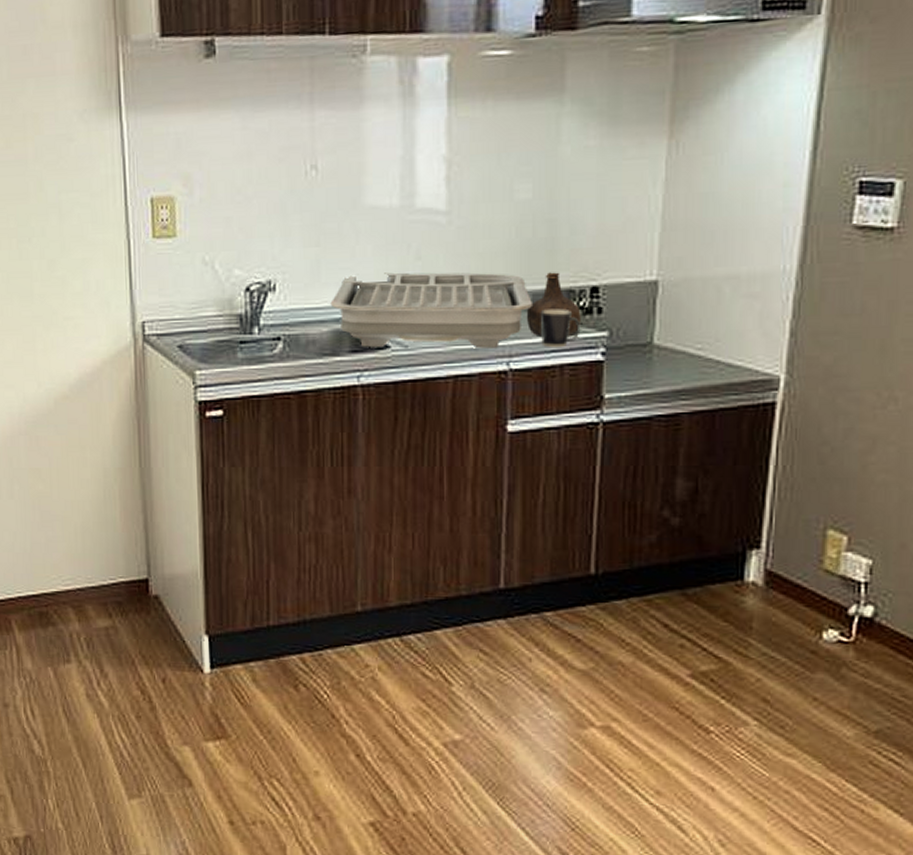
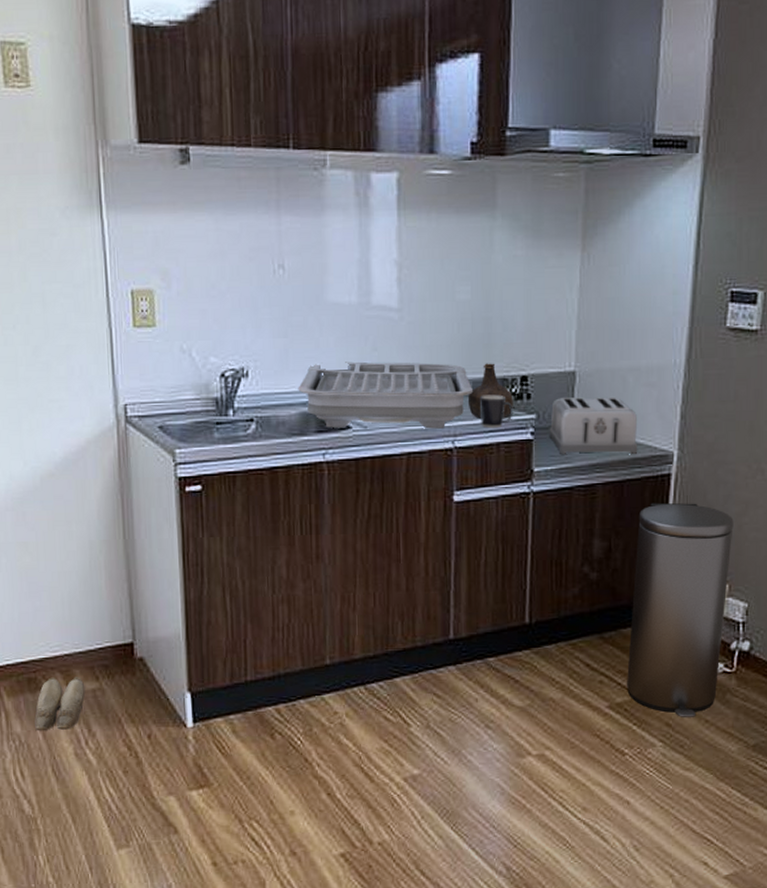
slippers: none [46,612,98,669] -> present [34,677,86,731]
toaster: none [624,310,735,380] -> present [549,397,638,455]
pedal bin: none [714,436,856,695] -> present [627,502,734,718]

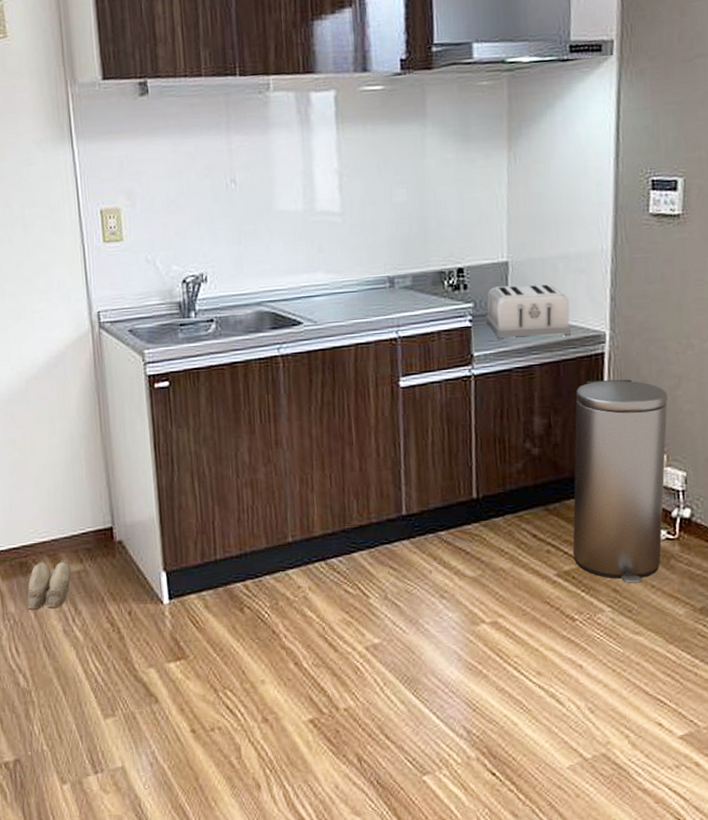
dish rack: present [298,361,474,429] -> none [252,260,414,324]
bottle: present [469,363,513,419] -> none [409,258,452,310]
mug: present [480,394,512,429] -> none [420,287,451,318]

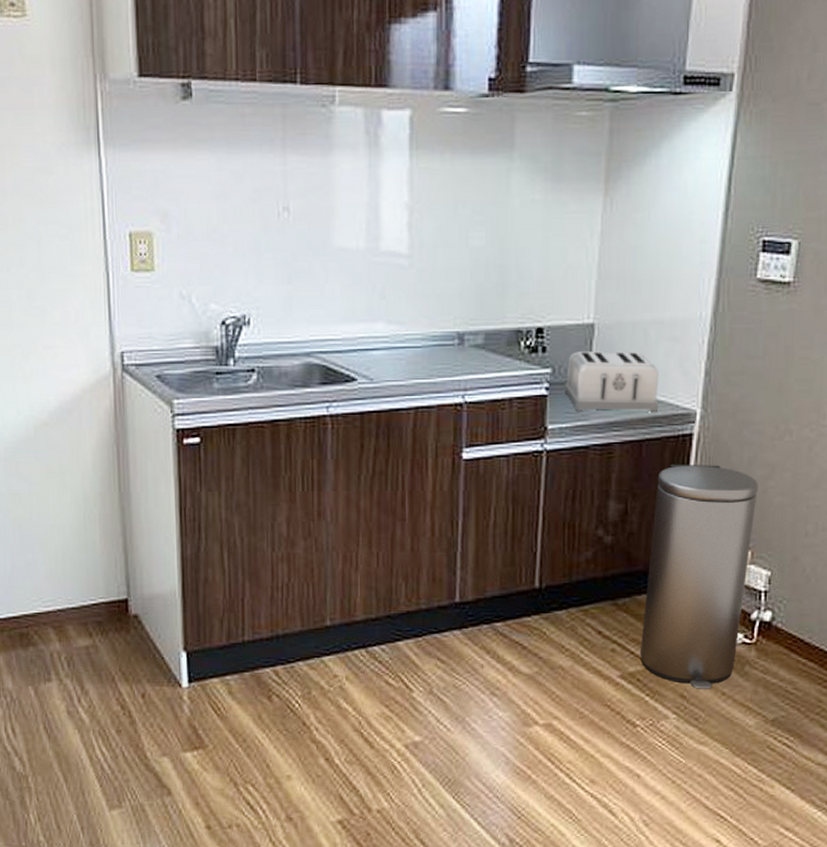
slippers: present [27,560,71,611] -> none [26,633,79,688]

